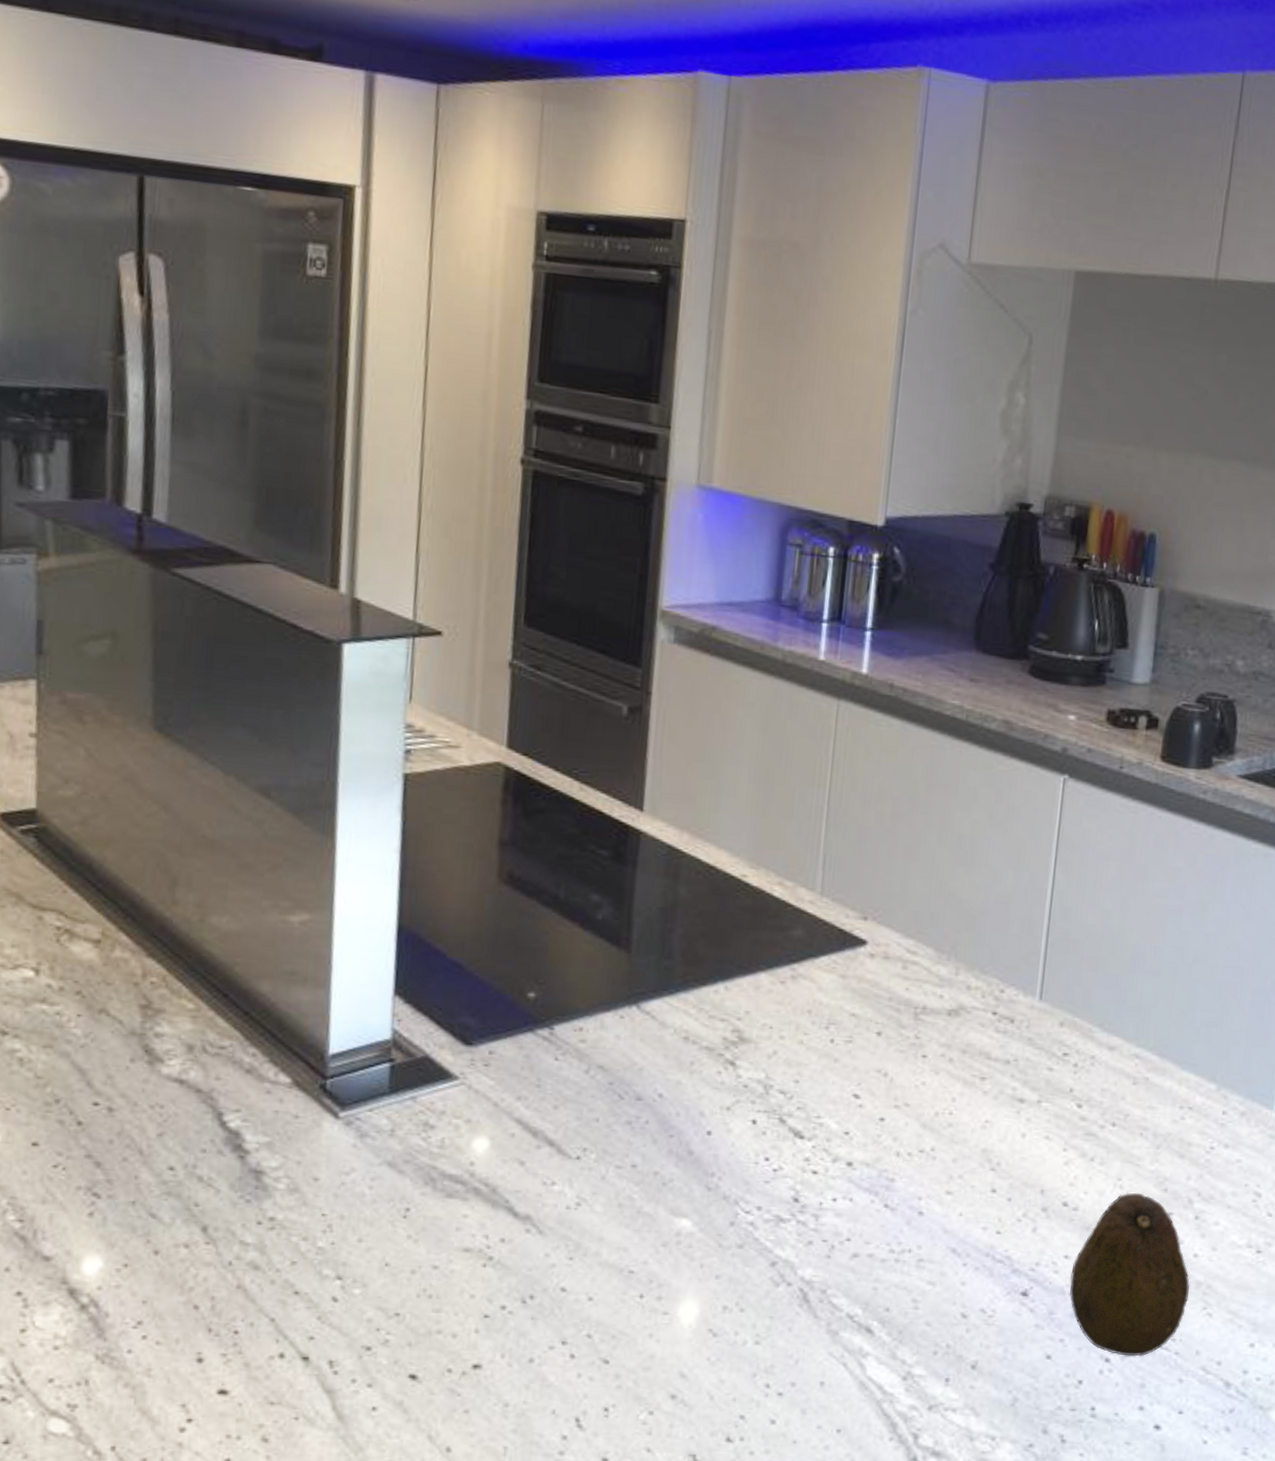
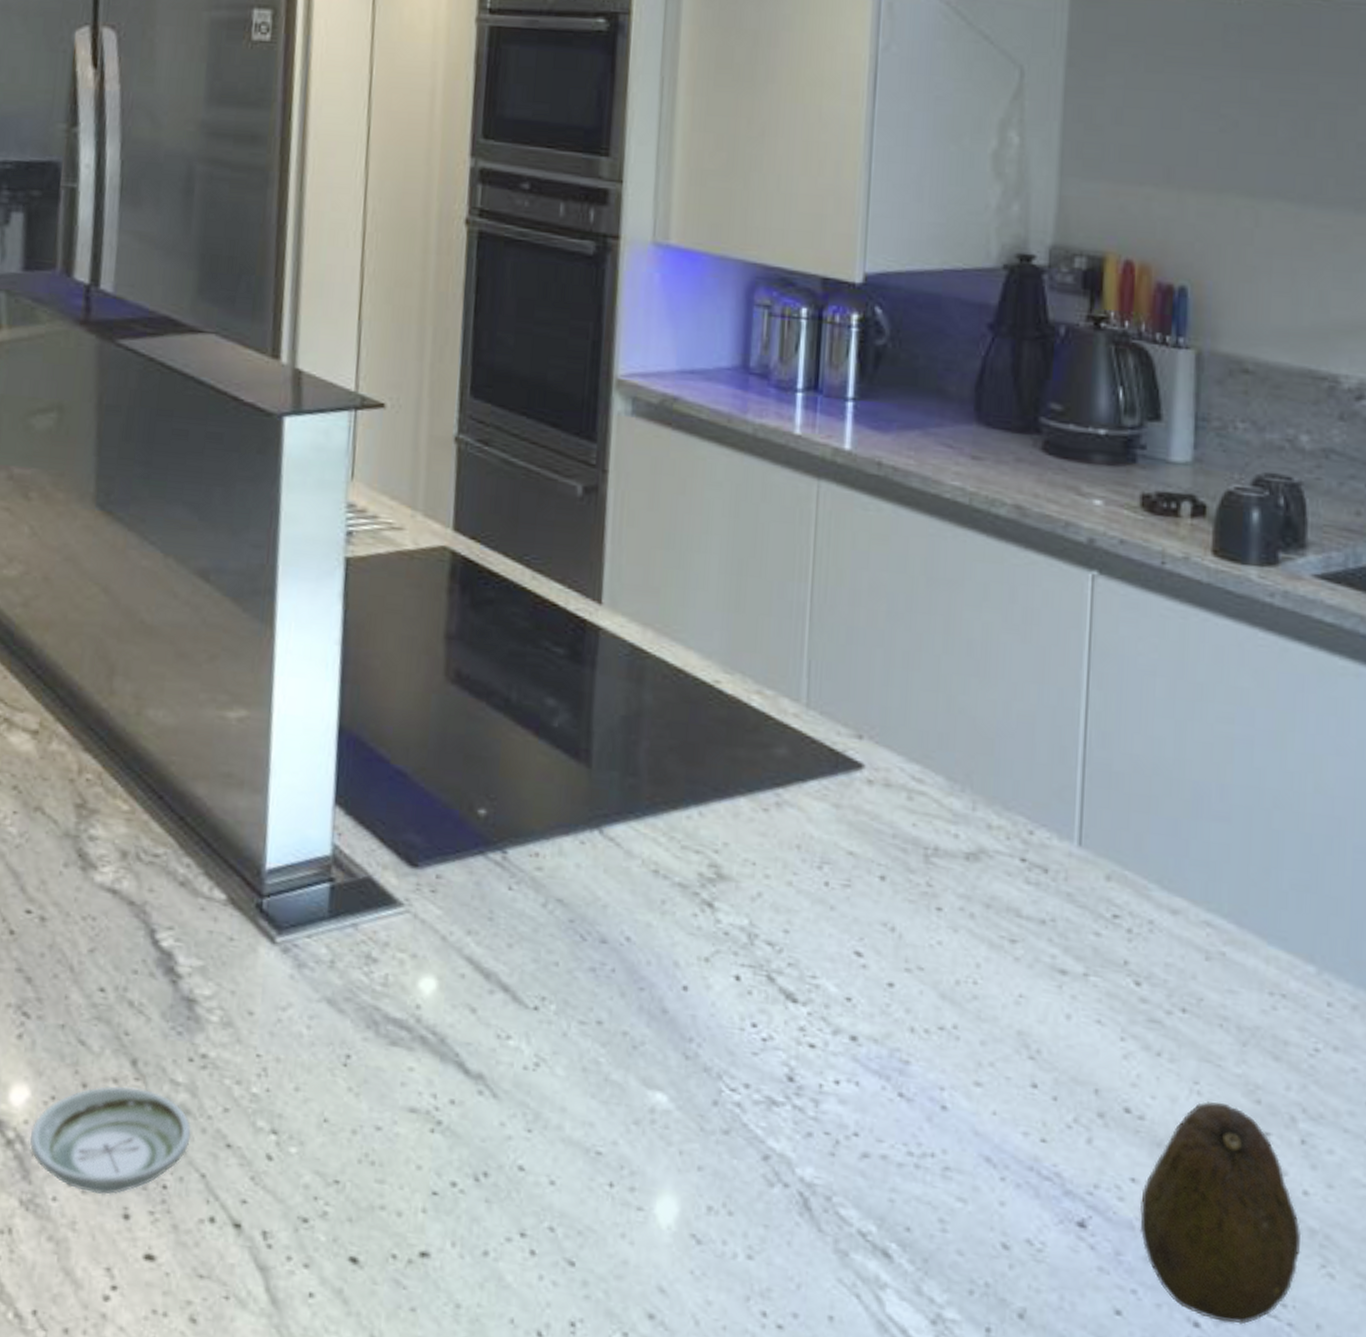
saucer: none [104,1250,261,1343] -> present [30,1086,191,1195]

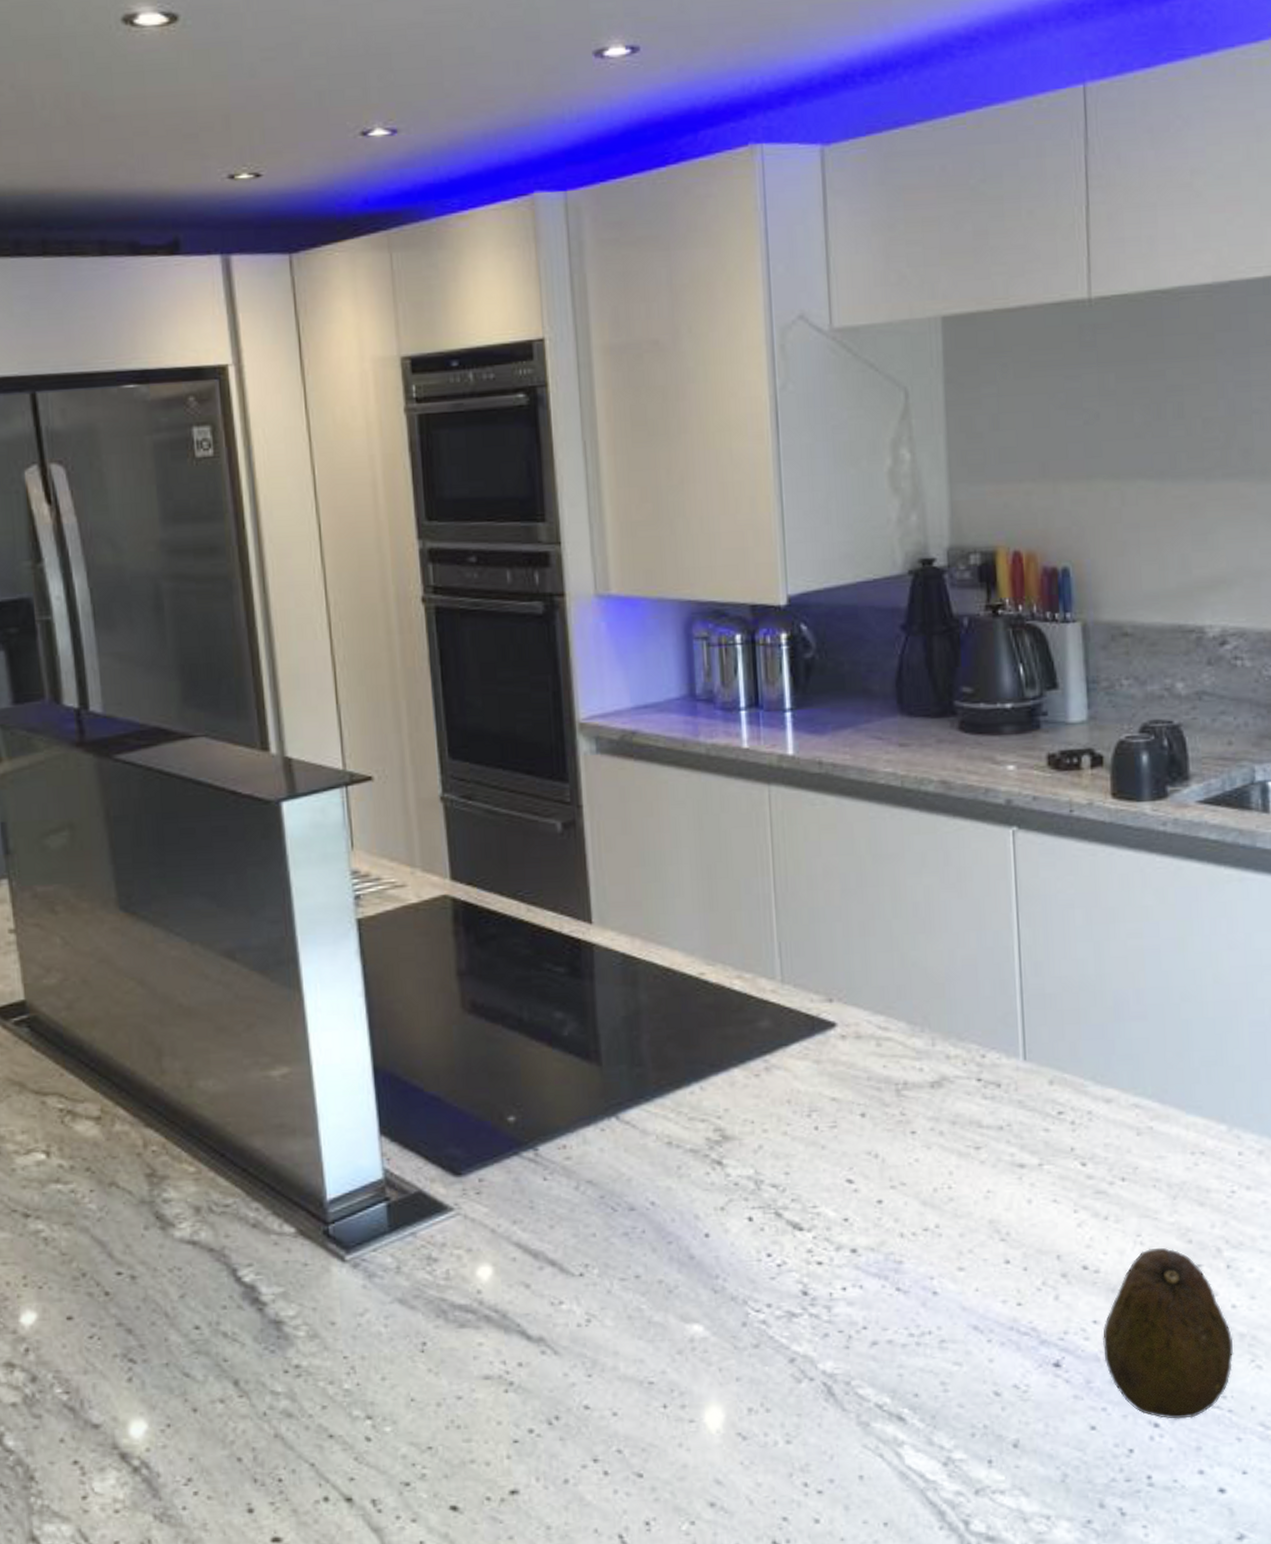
saucer: present [30,1086,191,1195] -> none [154,1403,296,1497]

